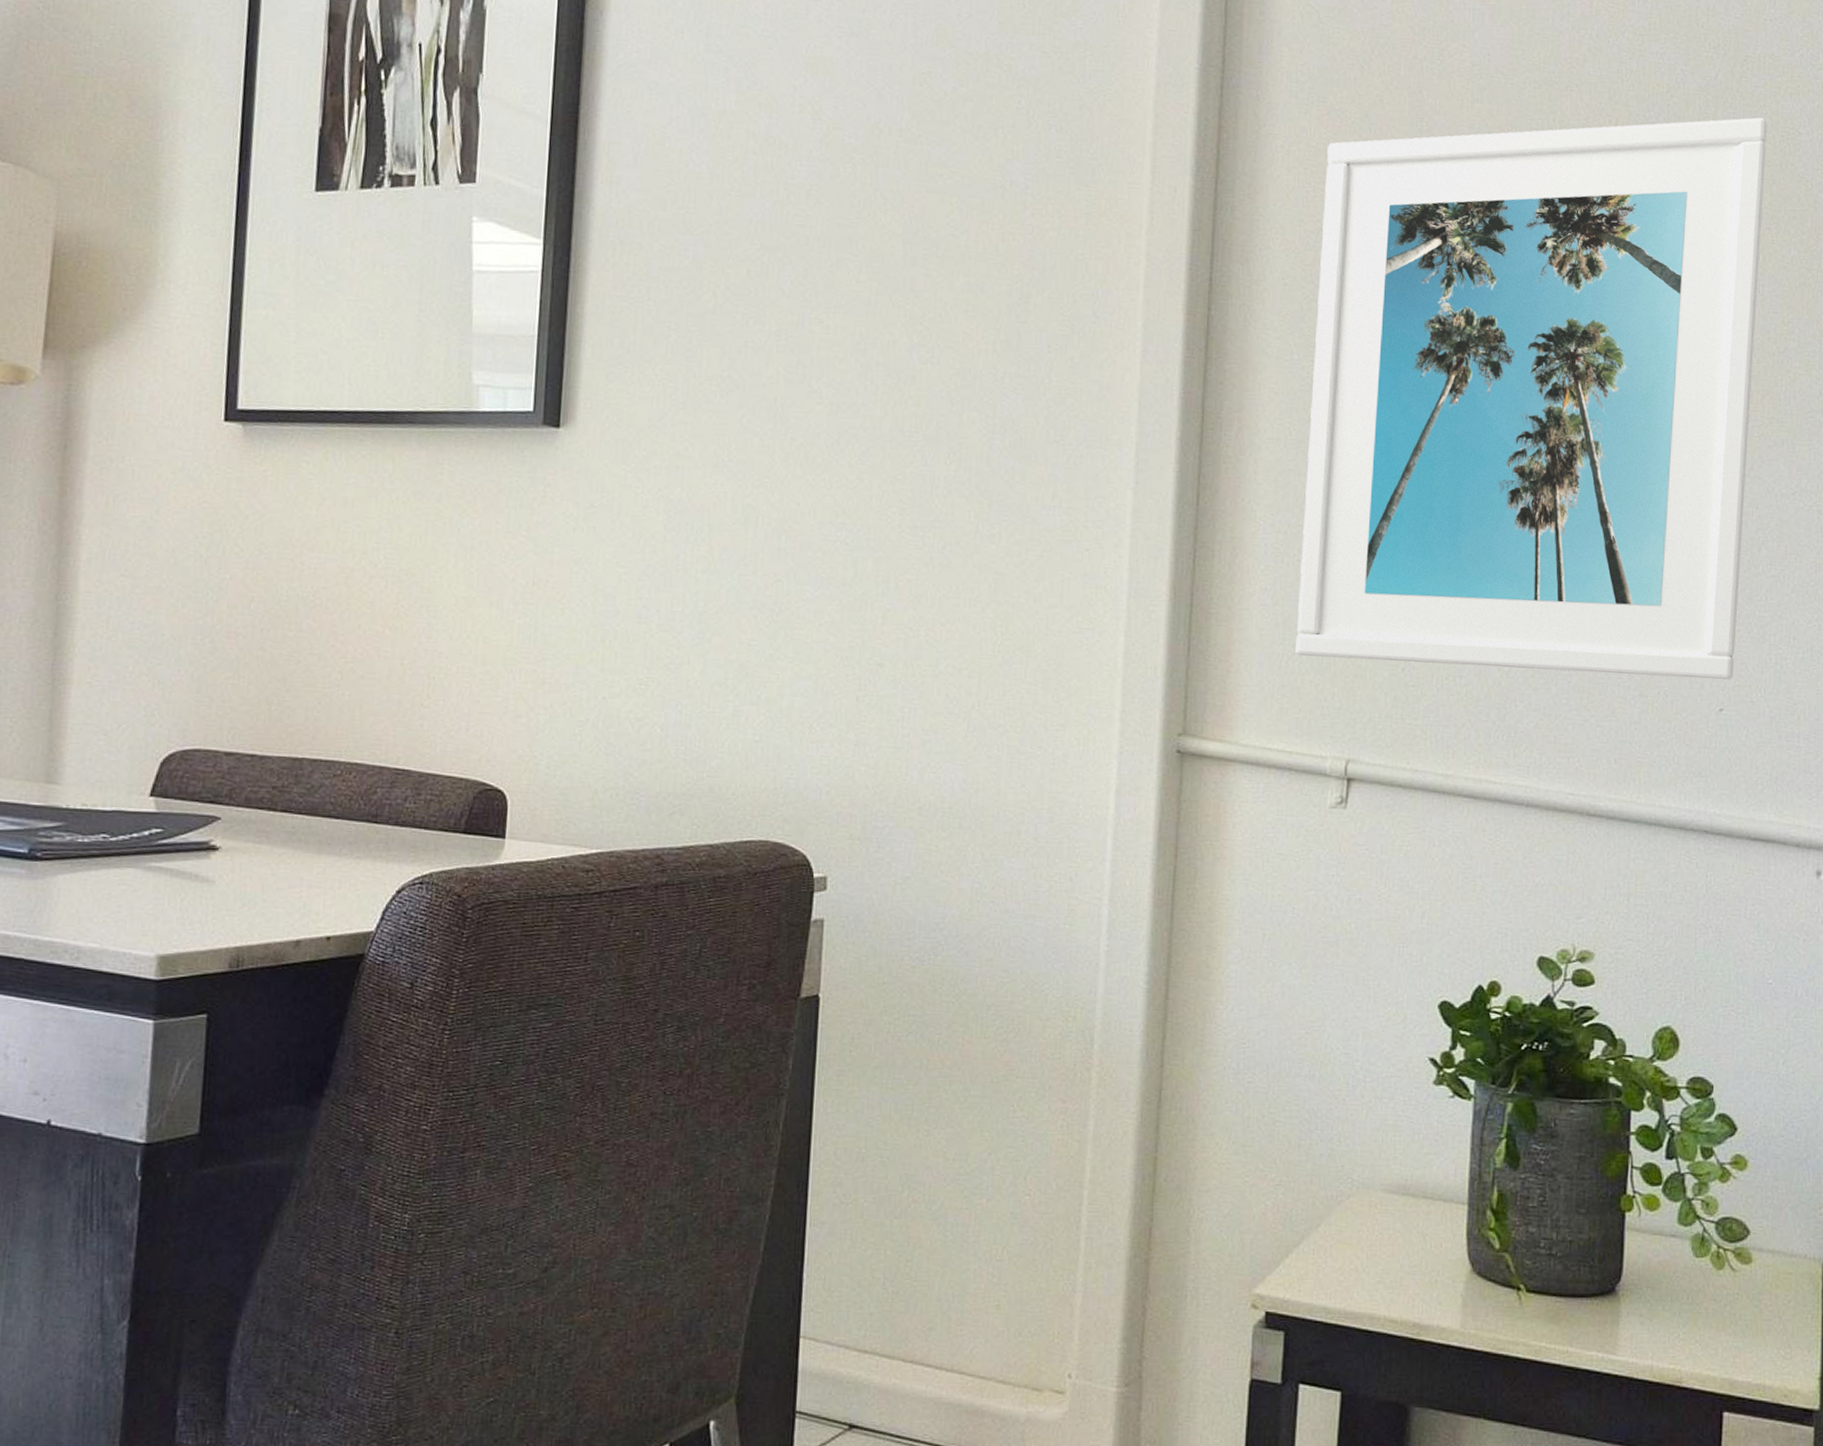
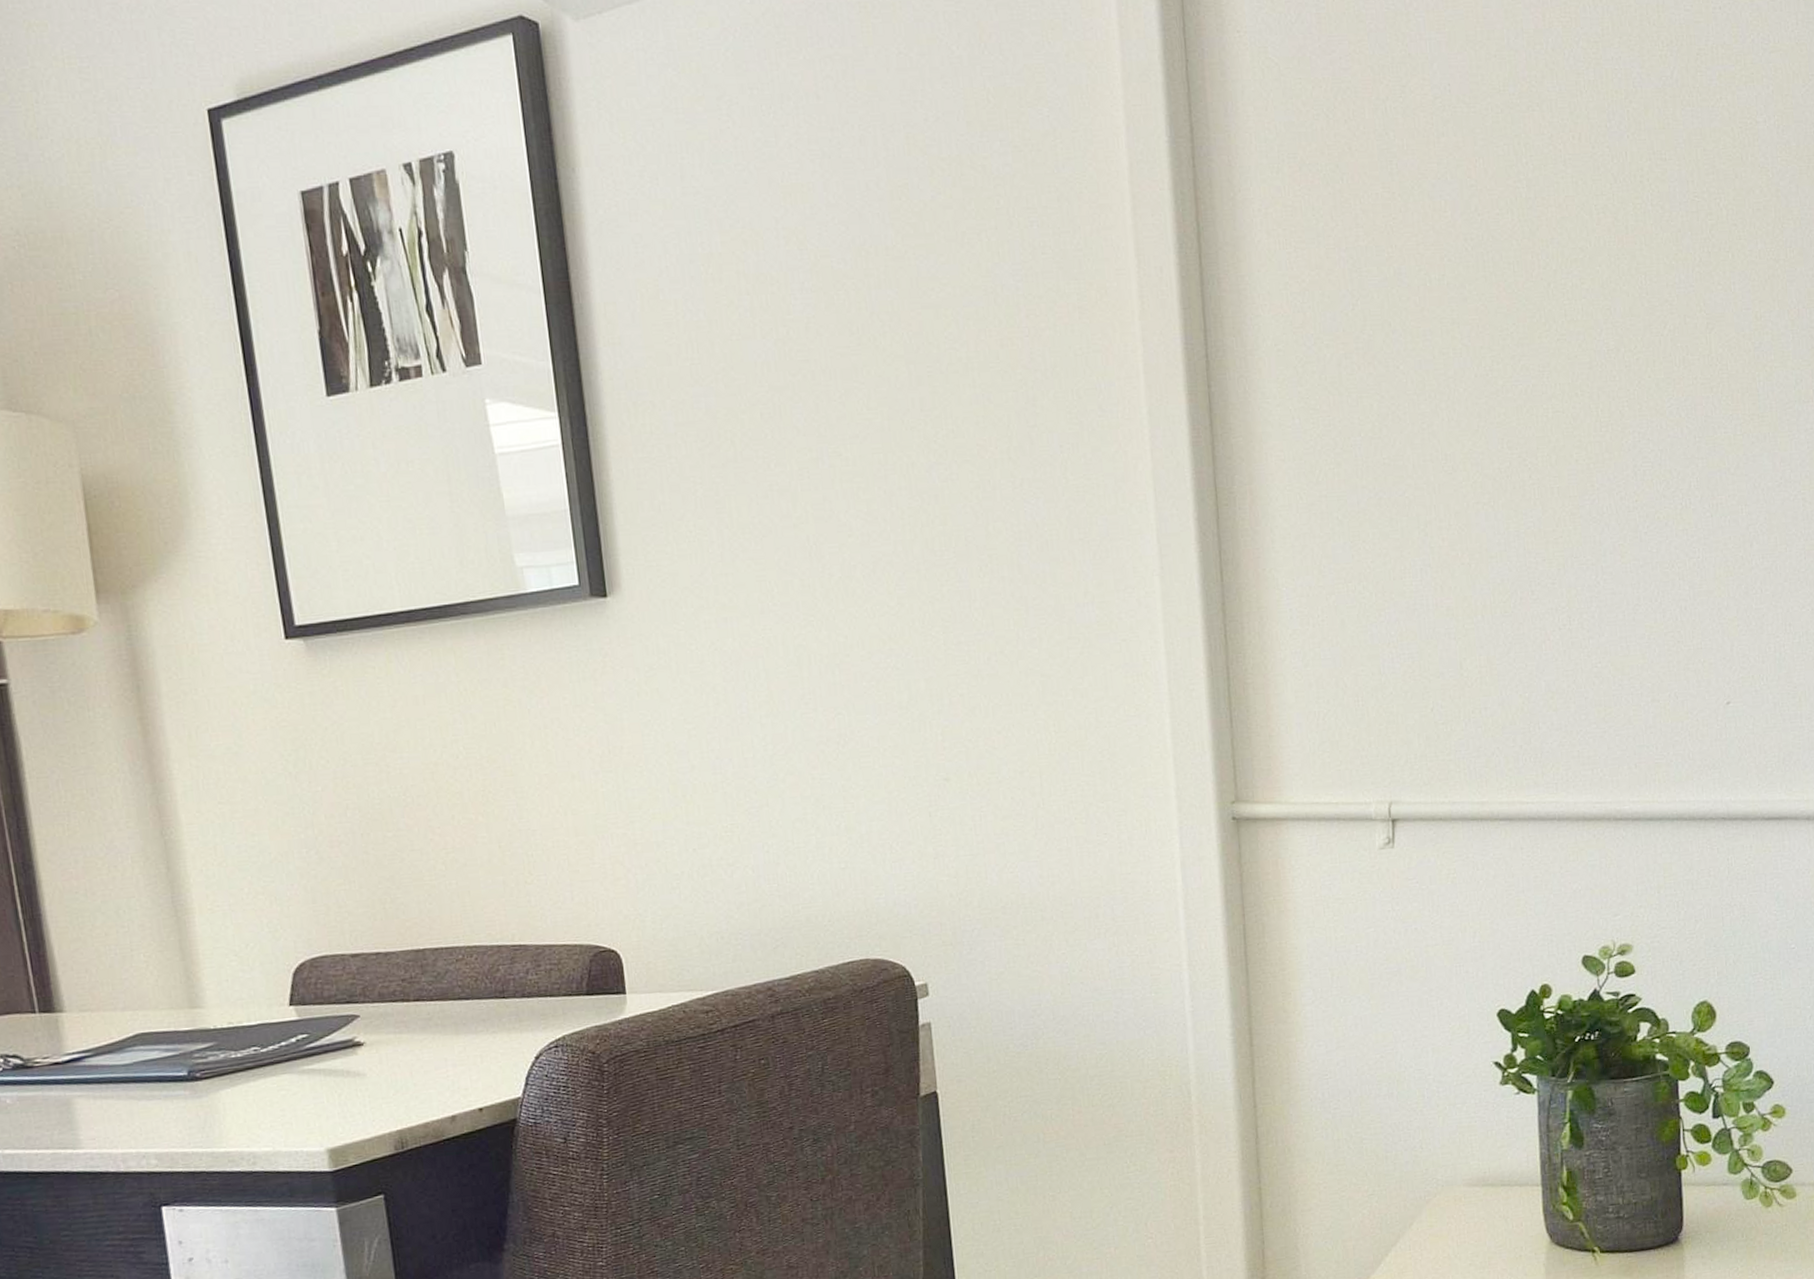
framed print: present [1295,117,1768,680] -> none [1303,111,1737,711]

